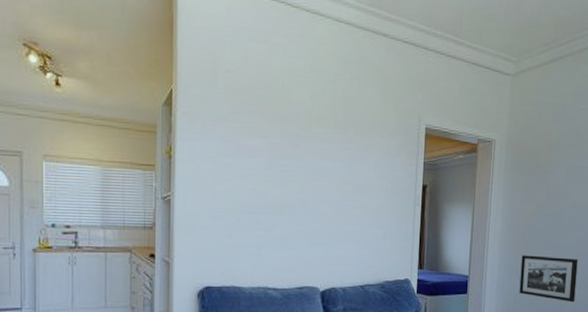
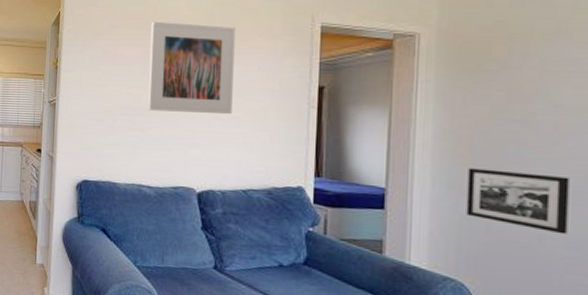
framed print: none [272,110,355,212] -> present [147,21,236,115]

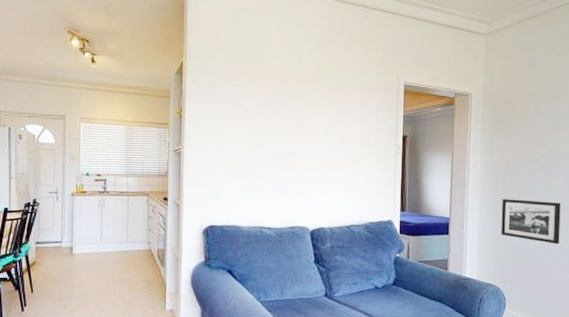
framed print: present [147,21,236,115] -> none [266,75,339,161]

